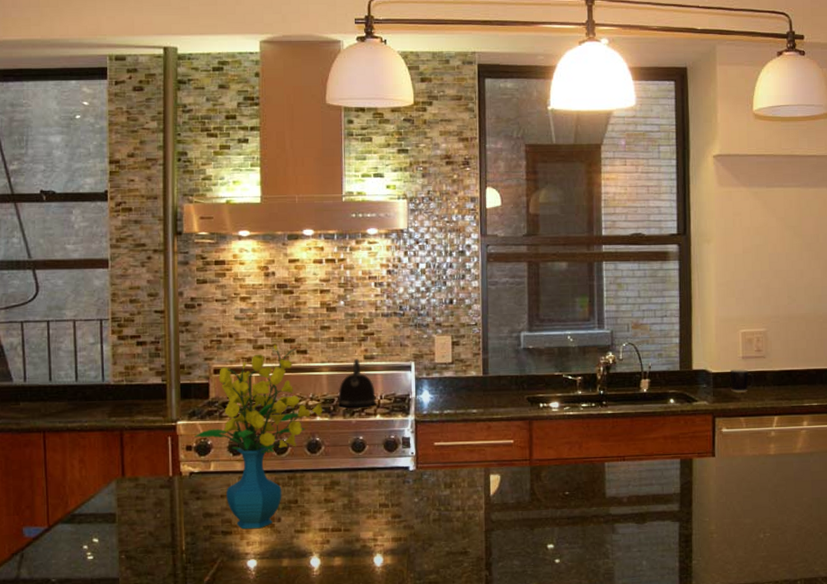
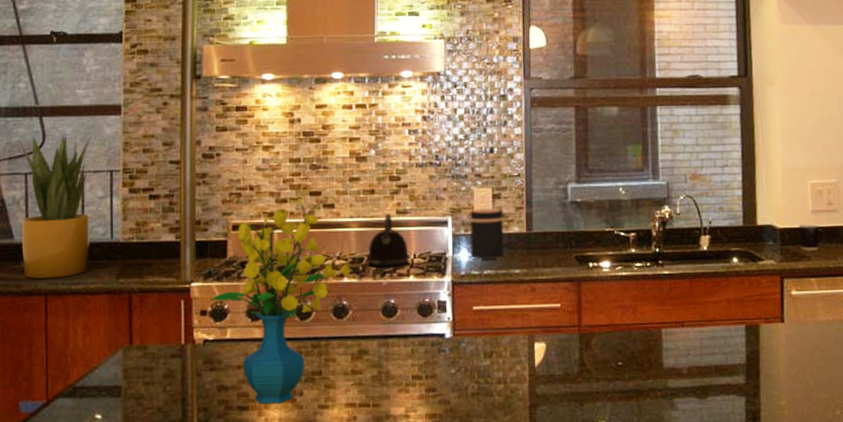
planter: none [13,286,83,418] -> present [18,134,92,279]
cylinder: none [431,354,463,400] -> present [469,208,504,259]

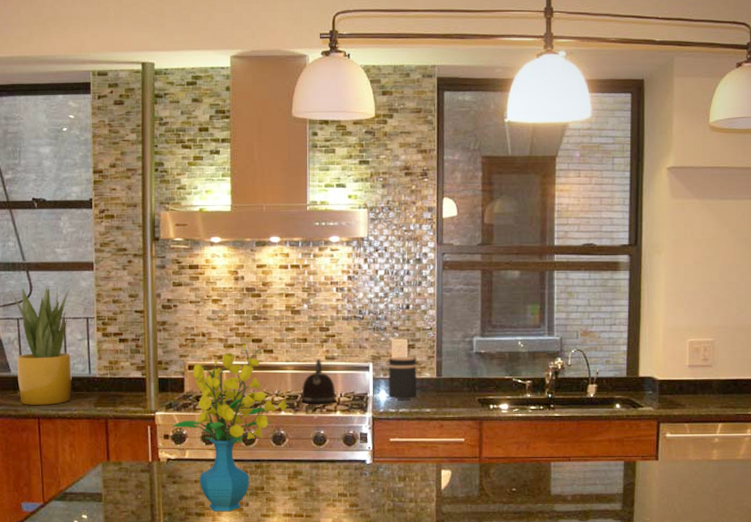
mug: present [798,224,825,251] -> none [676,377,699,400]

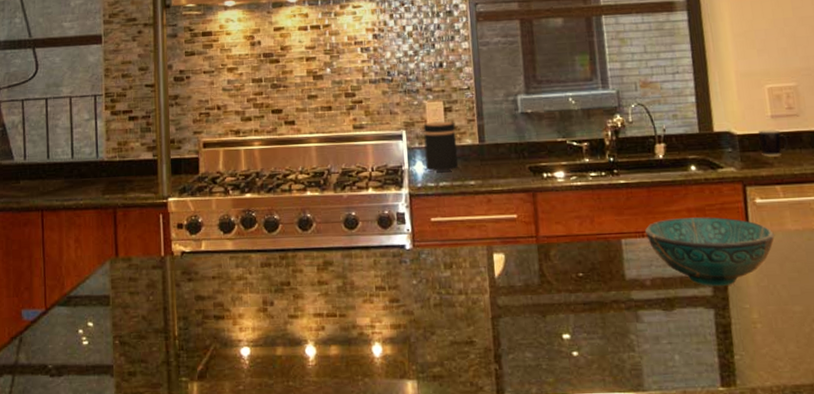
planter: present [10,286,72,405] -> none [15,63,78,196]
bouquet: present [171,344,287,512] -> none [185,115,313,314]
kettle: present [300,358,336,404] -> none [327,128,367,181]
bowl: none [571,447,679,503] -> present [644,217,775,287]
mug: none [676,377,699,400] -> present [758,129,788,157]

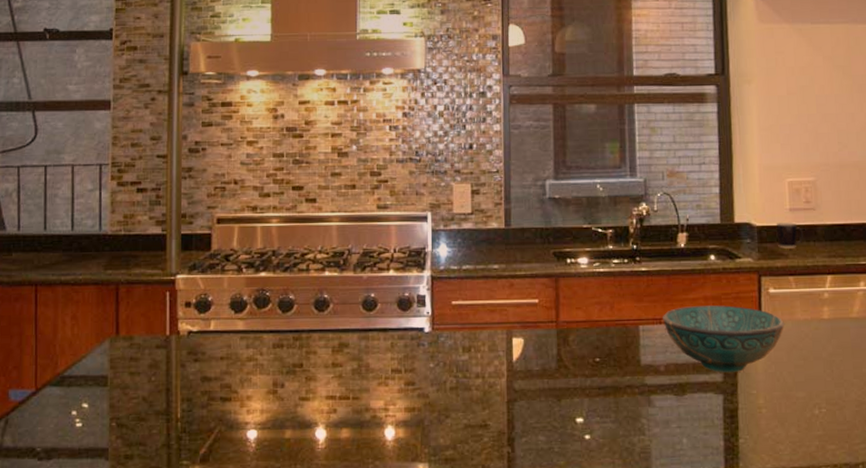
cylinder: present [423,121,458,171] -> none [449,204,483,254]

